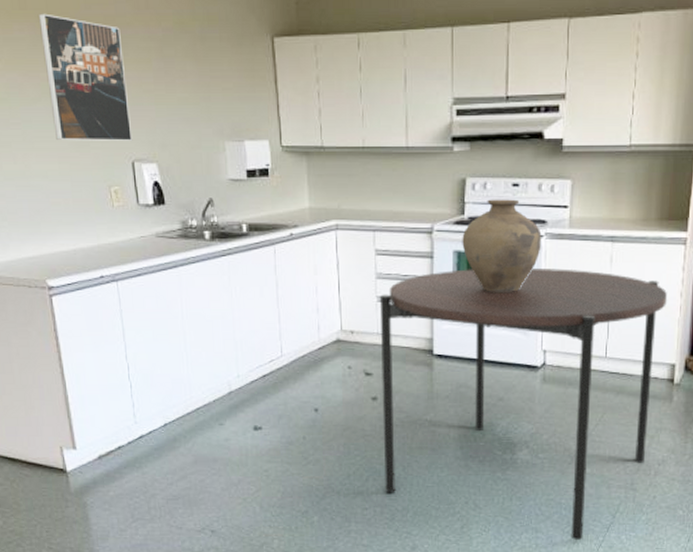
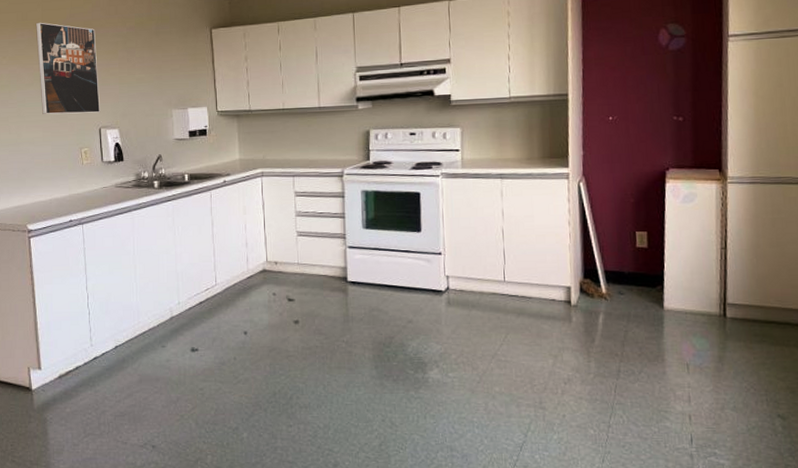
dining table: present [379,267,668,540] -> none [299,203,557,459]
vase: present [462,199,542,294] -> none [368,145,438,226]

